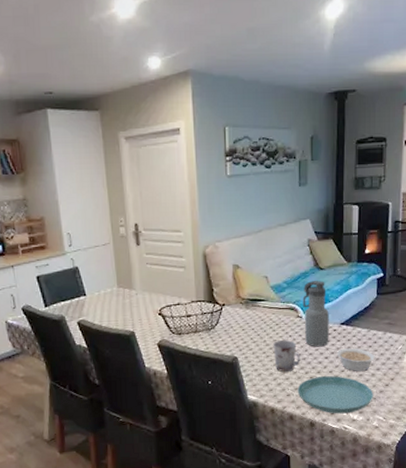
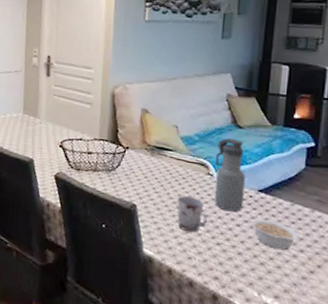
saucer: present [297,376,374,414] -> none [200,244,294,295]

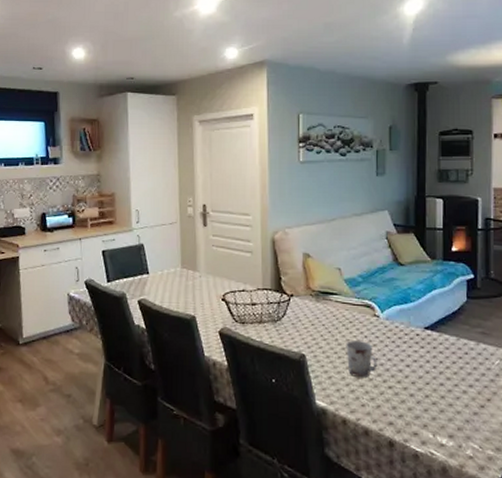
water bottle: present [214,138,245,212] -> none [380,276,411,353]
legume: present [250,219,299,250] -> none [419,357,467,386]

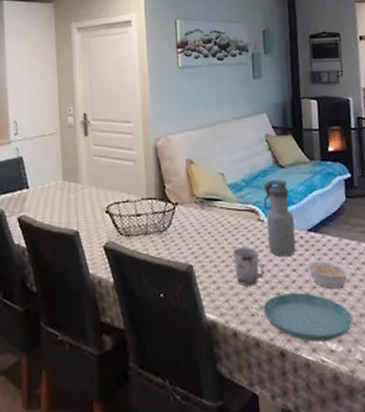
saucer: none [374,387,466,436] -> present [263,293,353,342]
water bottle: none [380,276,411,353] -> present [263,179,296,257]
legume: none [419,357,467,386] -> present [305,259,351,288]

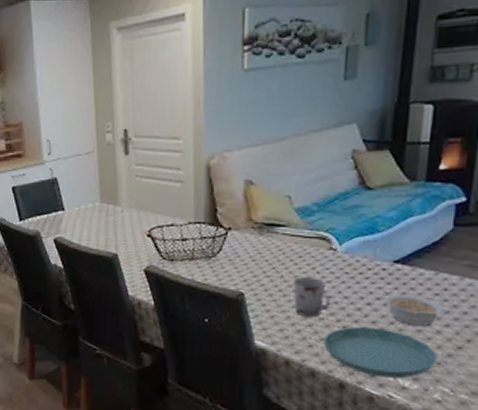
water bottle: present [263,179,296,257] -> none [338,203,377,290]

